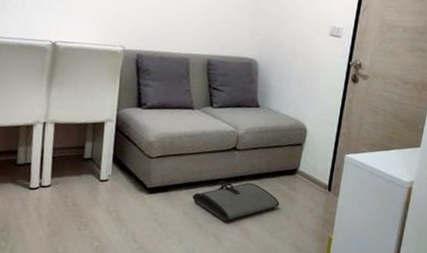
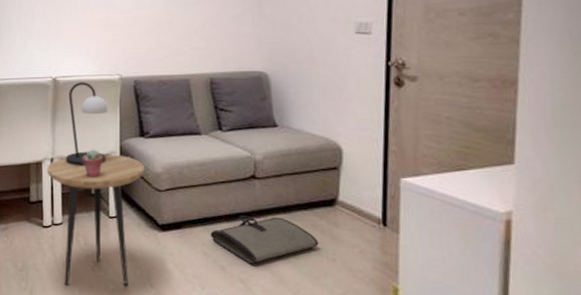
side table: none [38,120,139,244] -> present [47,153,145,286]
table lamp: none [58,49,109,132] -> present [65,82,108,167]
potted succulent: none [76,116,99,143] -> present [82,149,103,178]

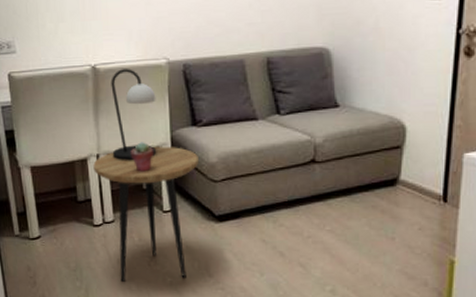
tool roll: present [211,215,319,265] -> none [269,200,379,249]

